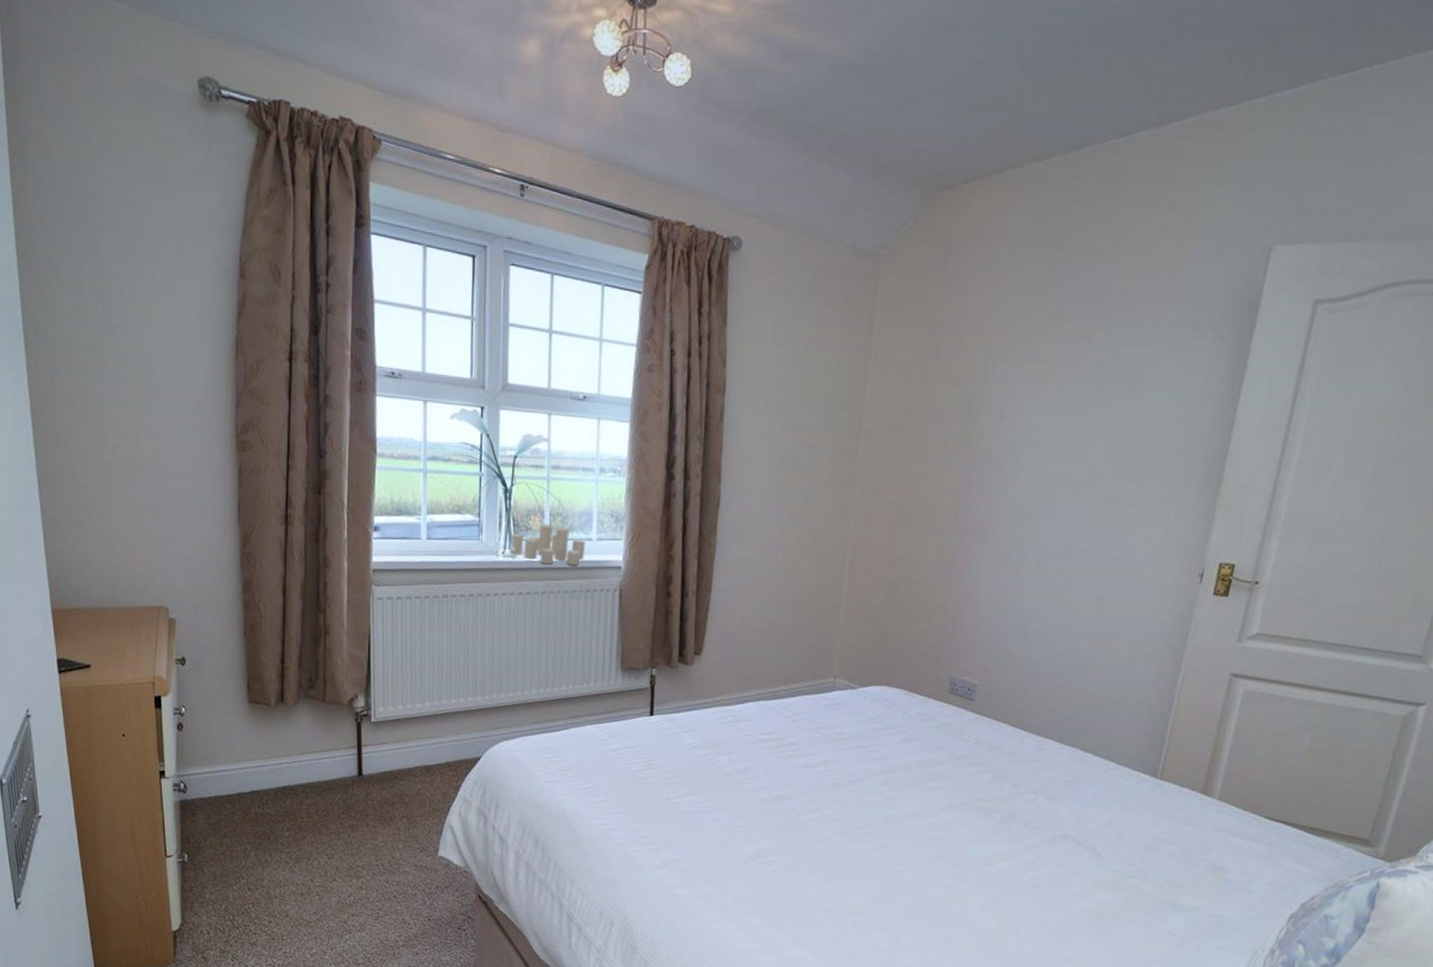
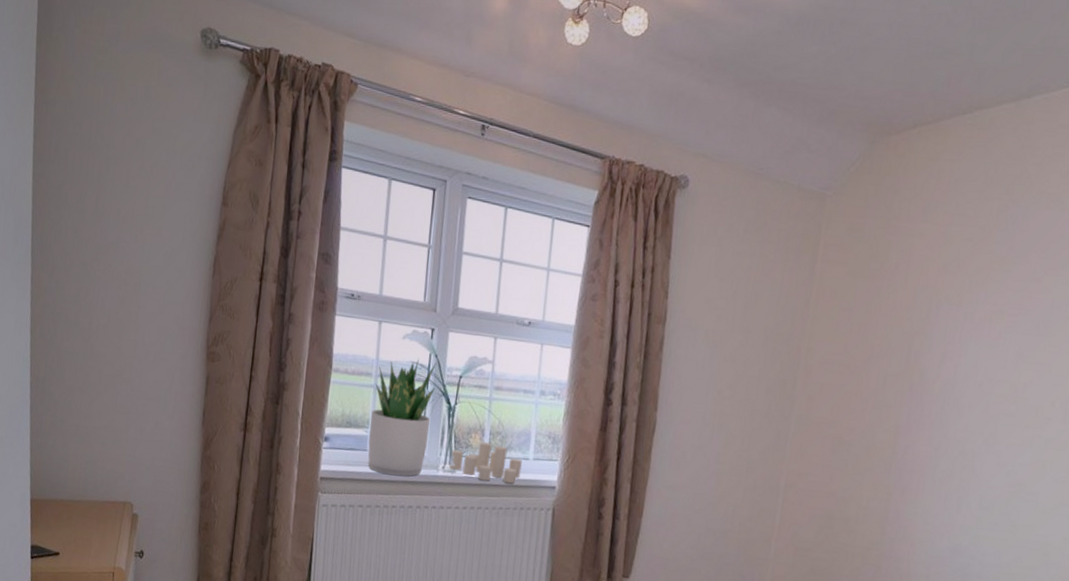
planter: none [422,438,489,564] -> present [367,358,437,477]

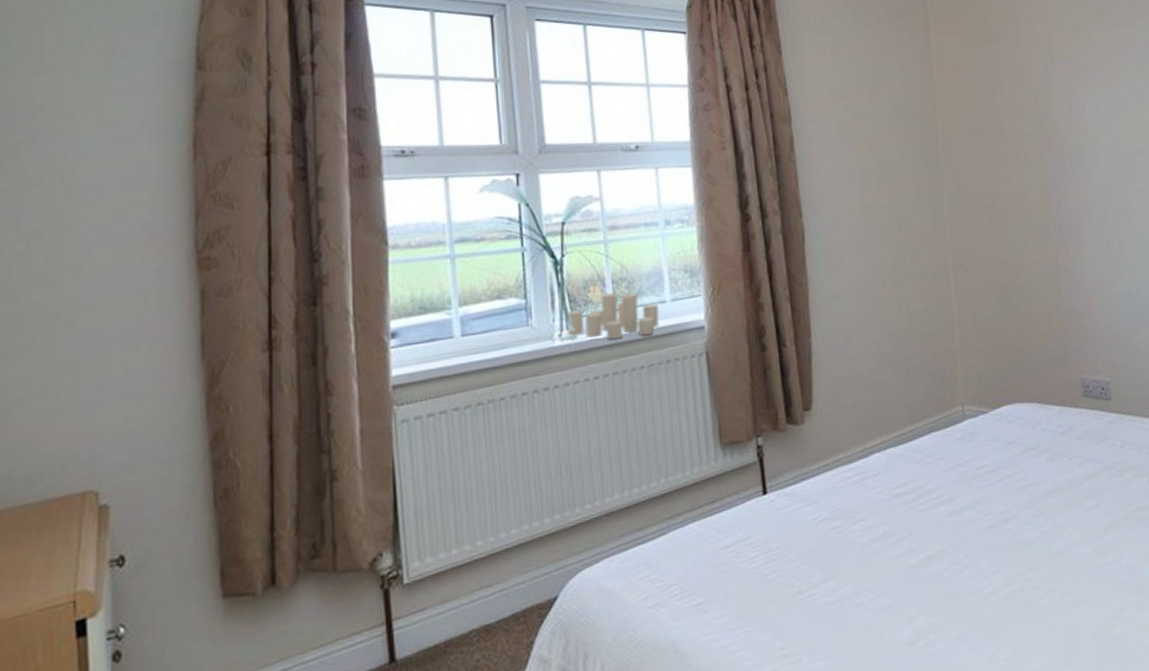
planter: present [367,358,437,477] -> none [451,211,534,362]

